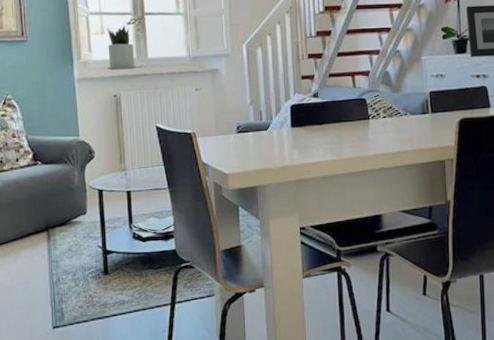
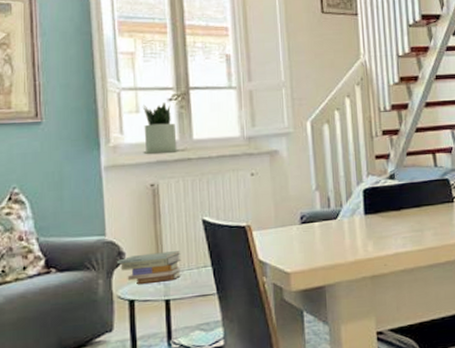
books: none [89,151,139,178] -> present [117,251,181,285]

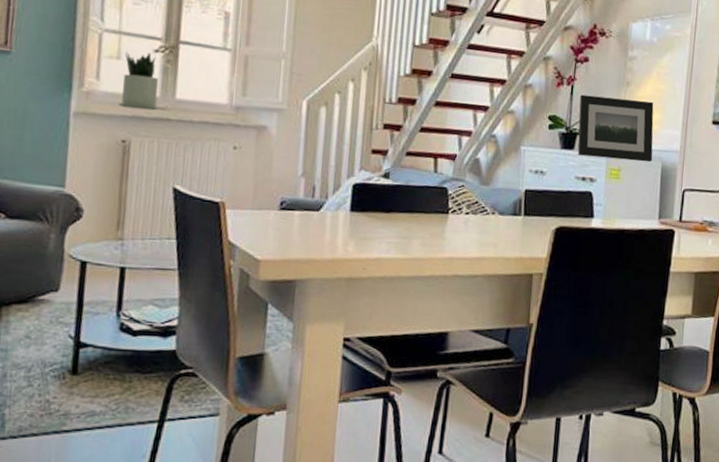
books: present [117,251,181,285] -> none [73,213,144,248]

